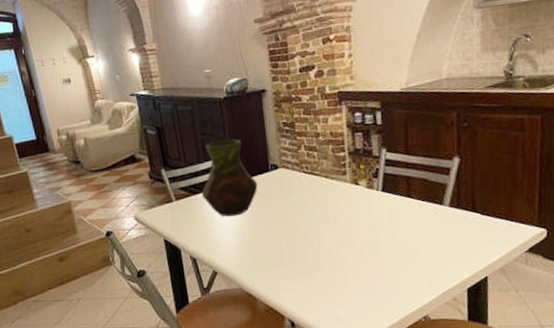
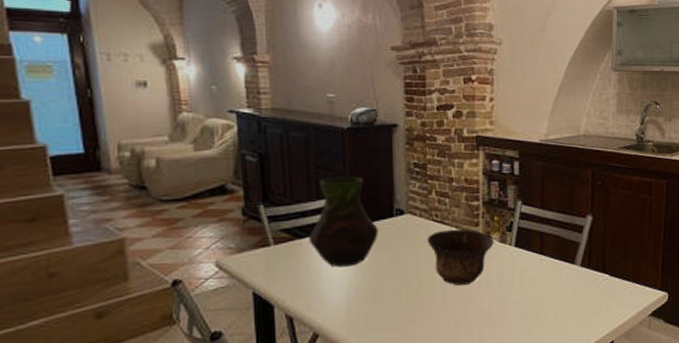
bowl: none [300,178,362,229] -> present [427,228,494,286]

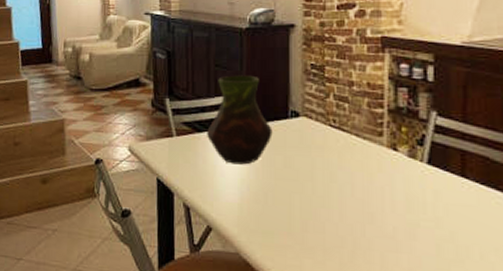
bowl: present [427,228,494,286] -> none [323,137,401,200]

